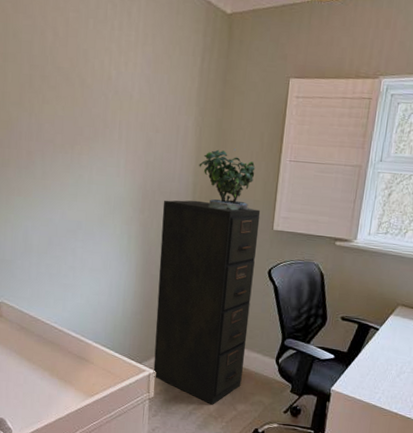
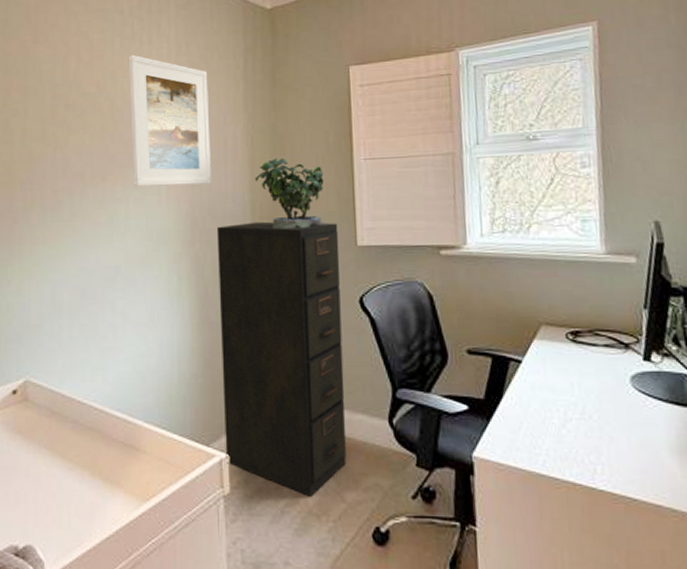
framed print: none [97,37,169,165] -> present [128,54,211,187]

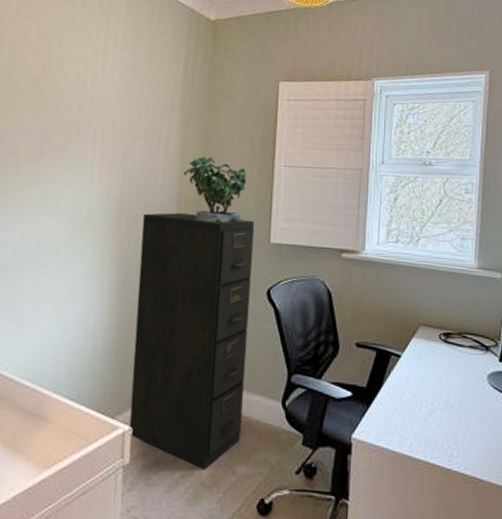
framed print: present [128,54,211,187] -> none [67,44,150,174]

